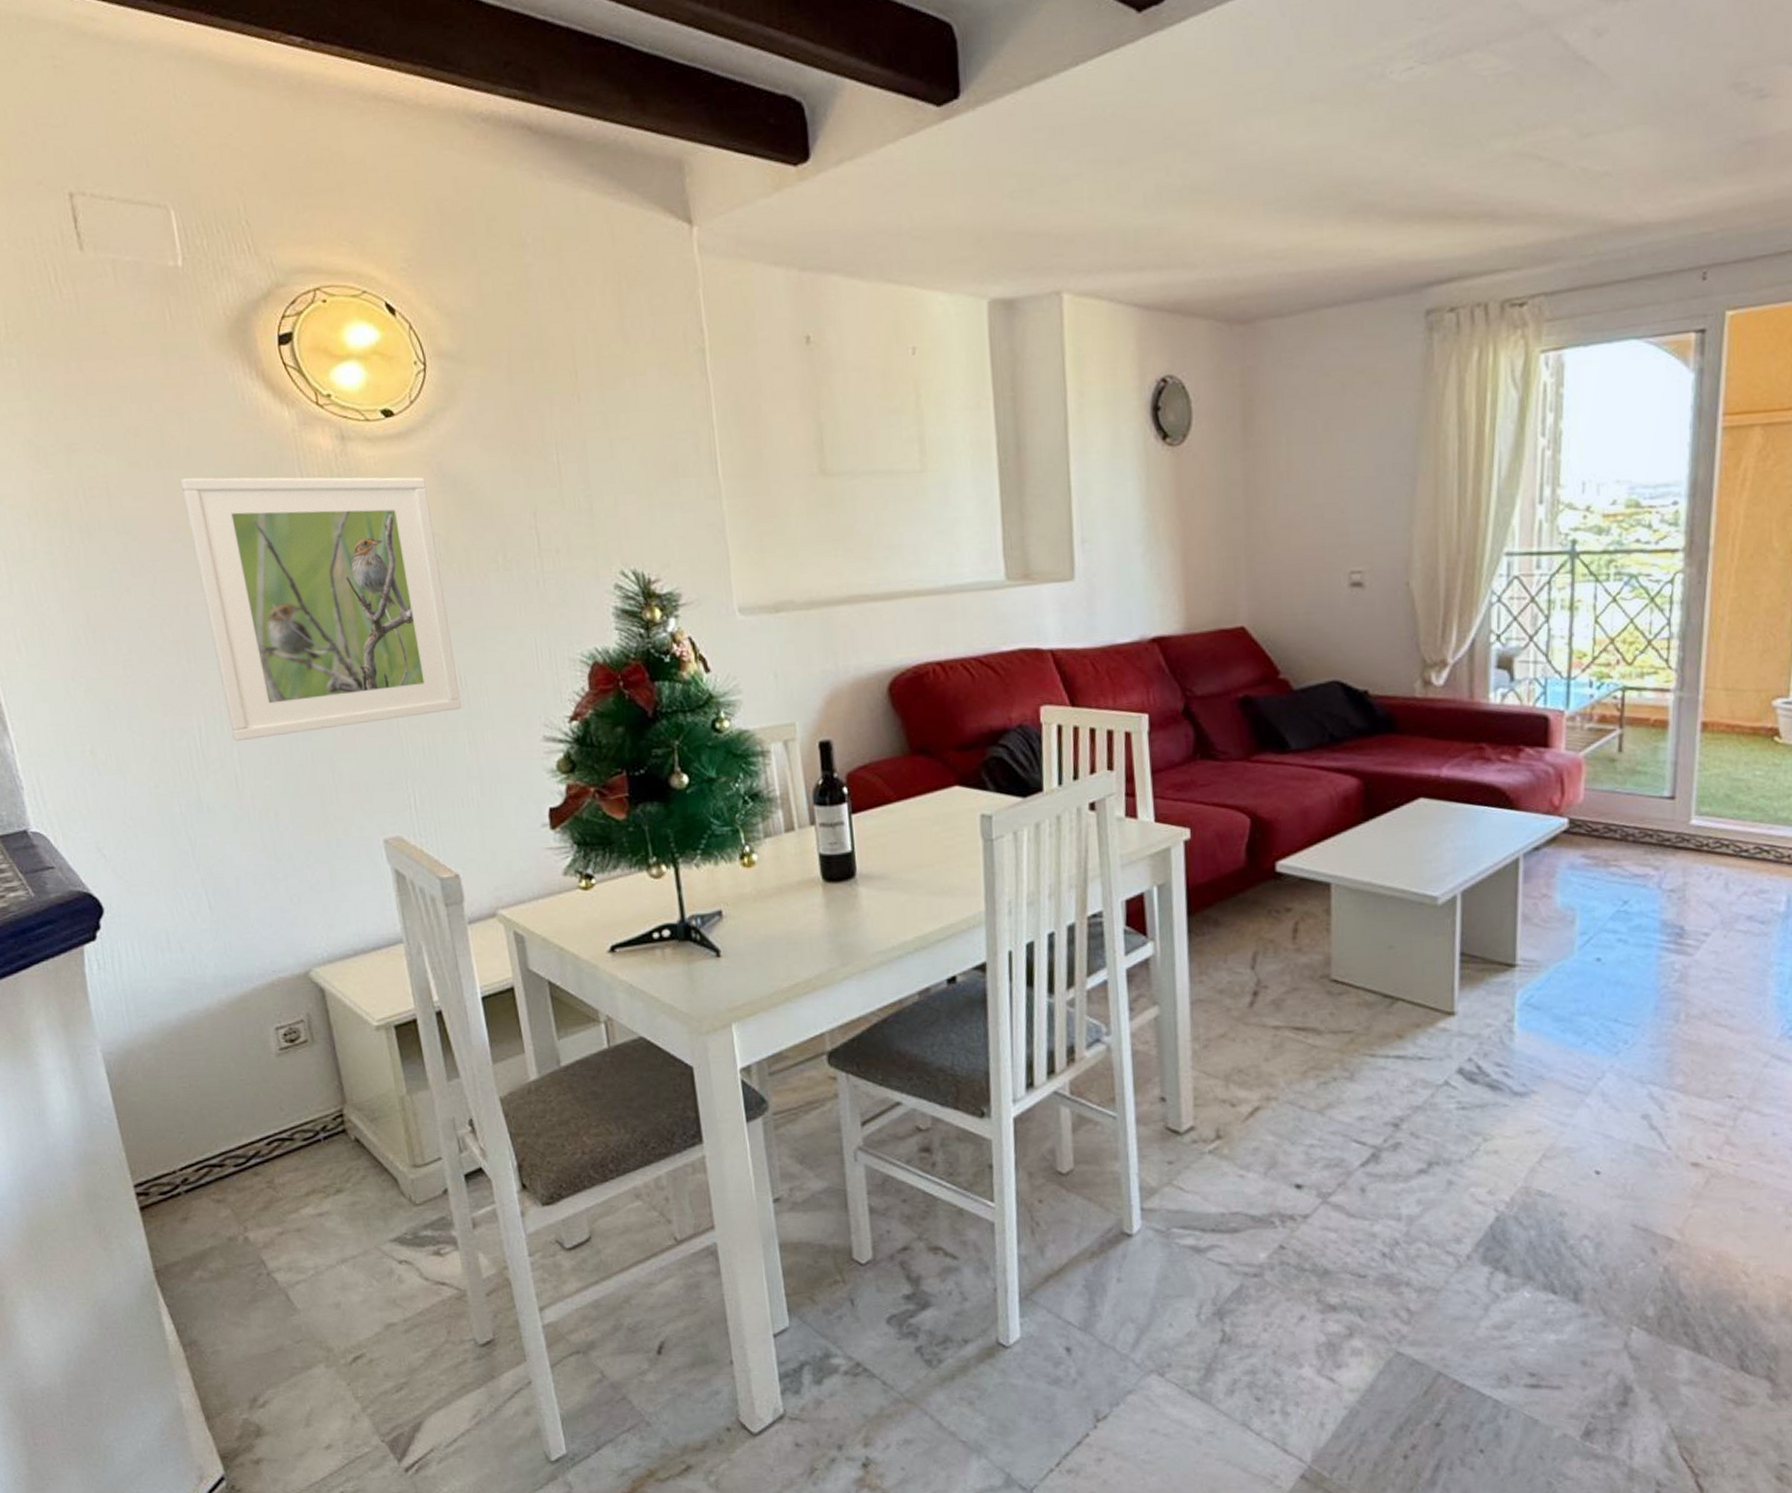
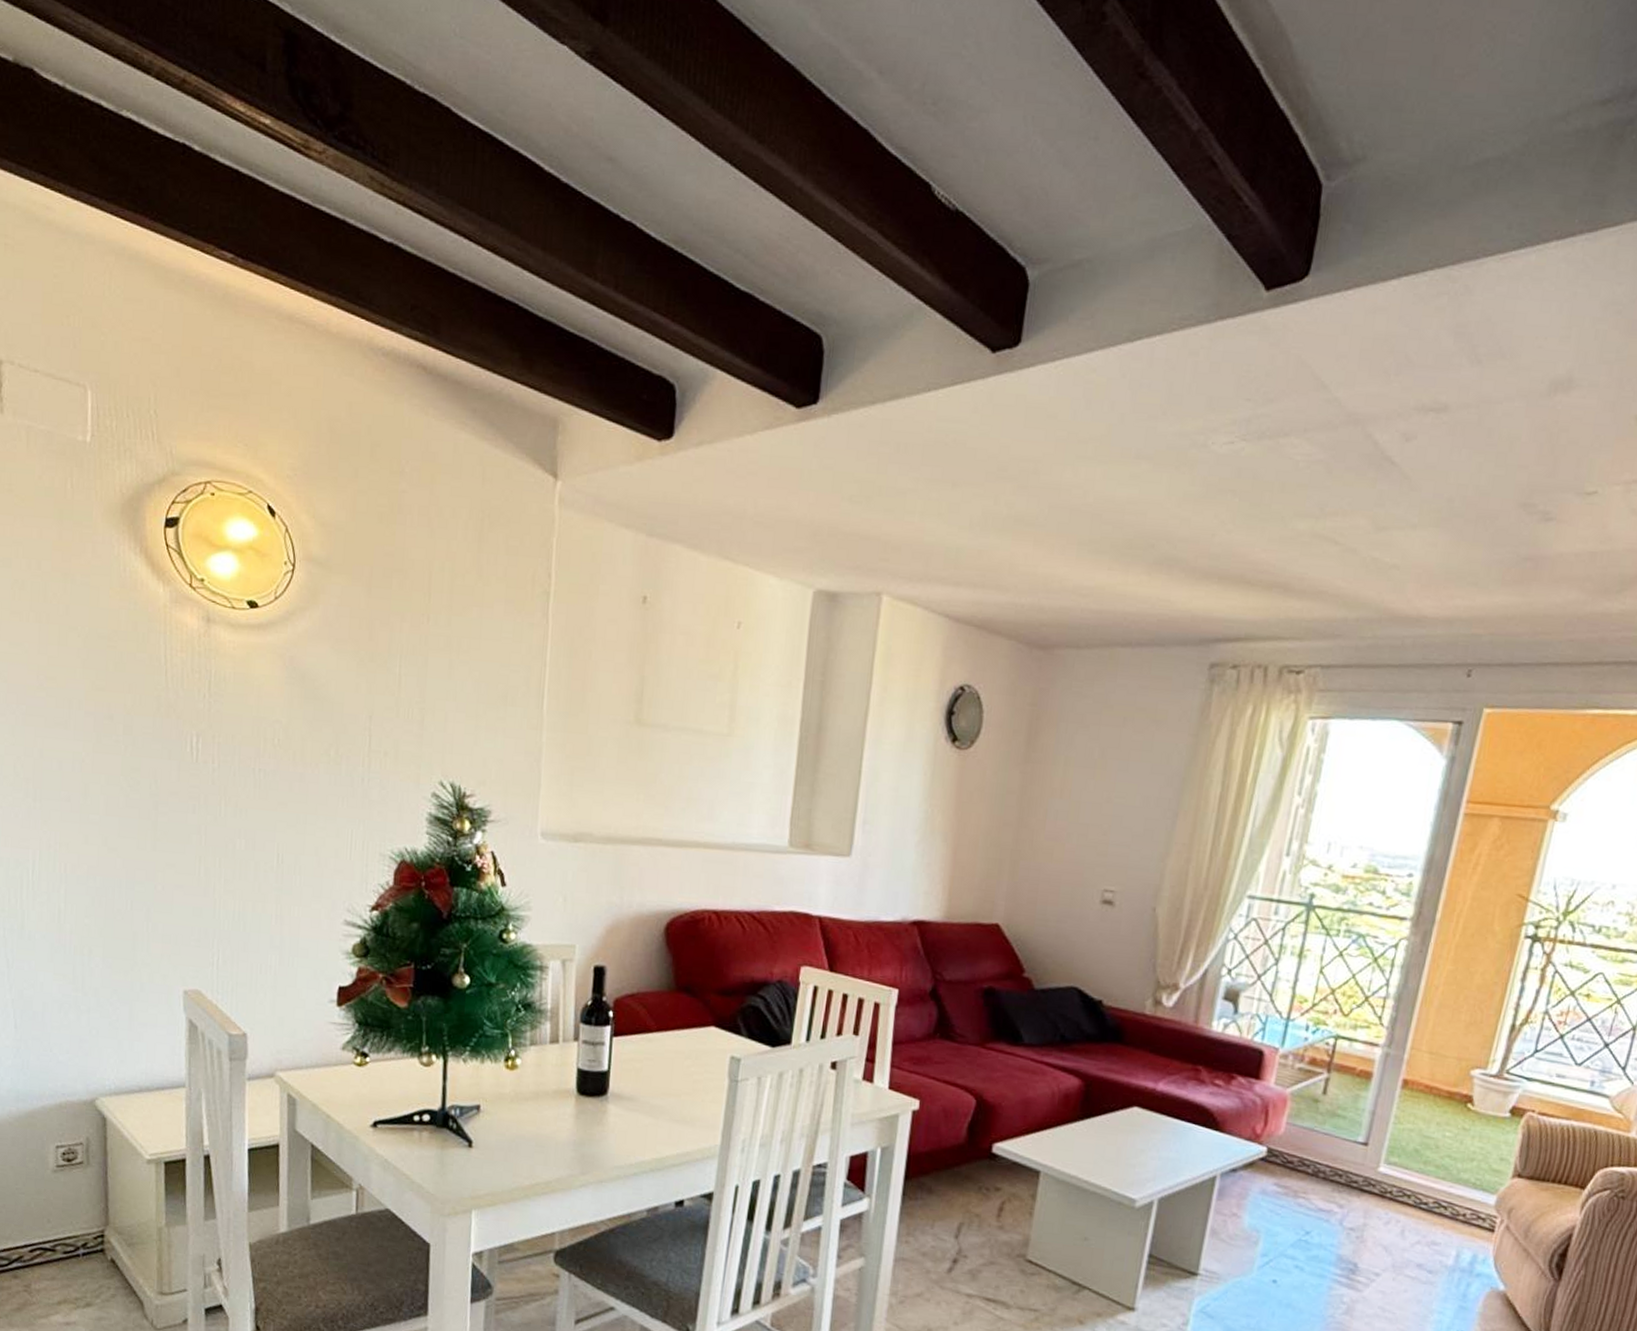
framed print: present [180,477,462,742] -> none [54,633,277,884]

